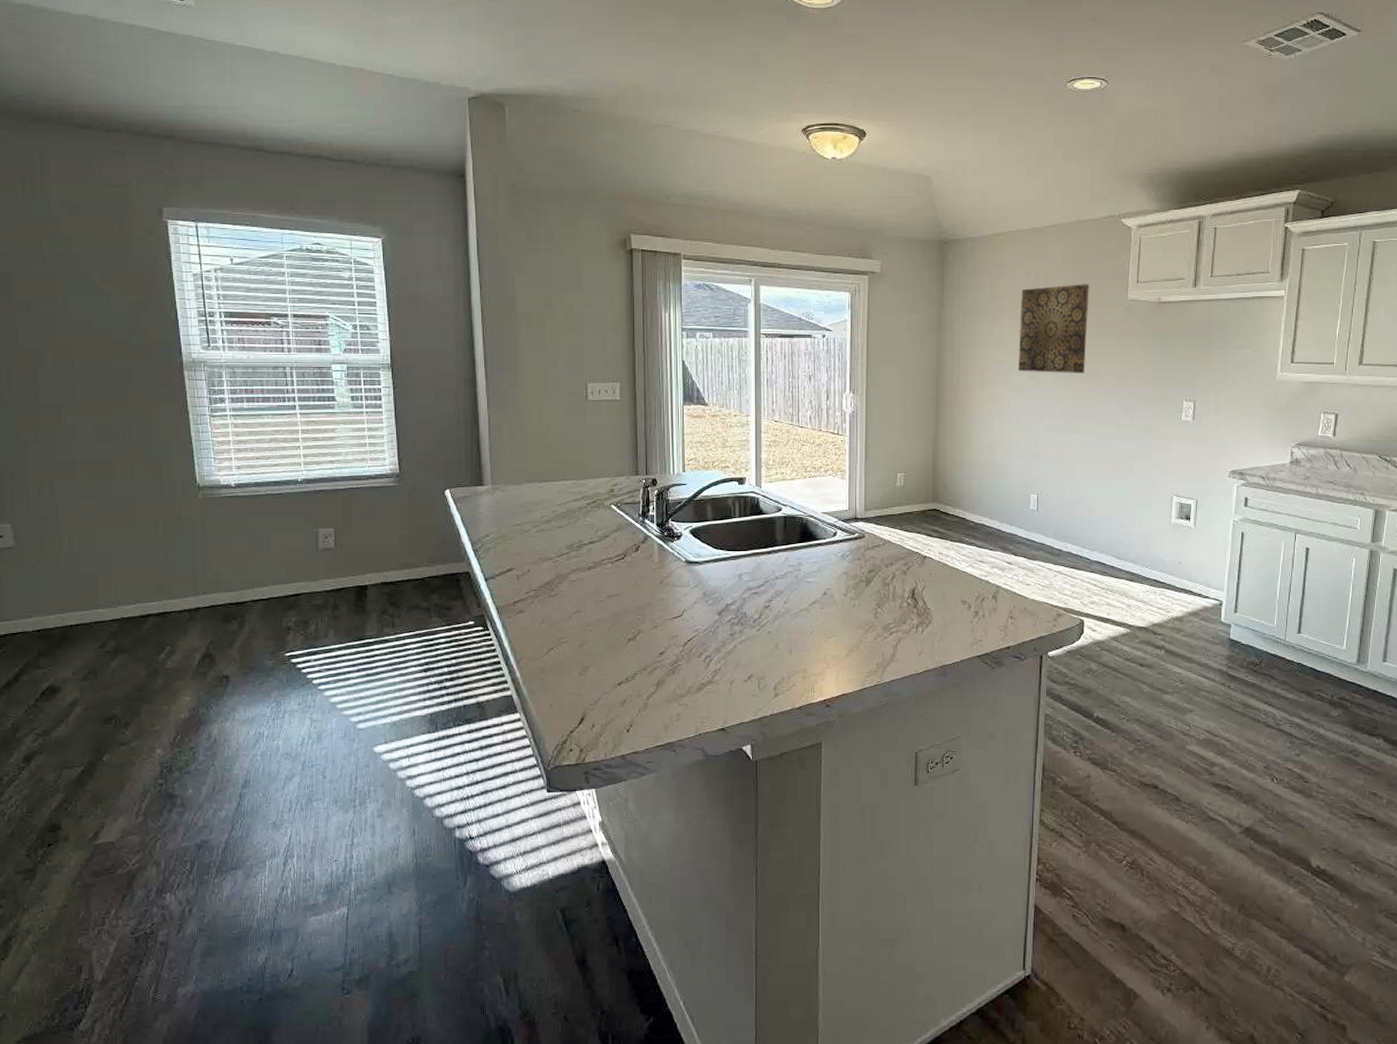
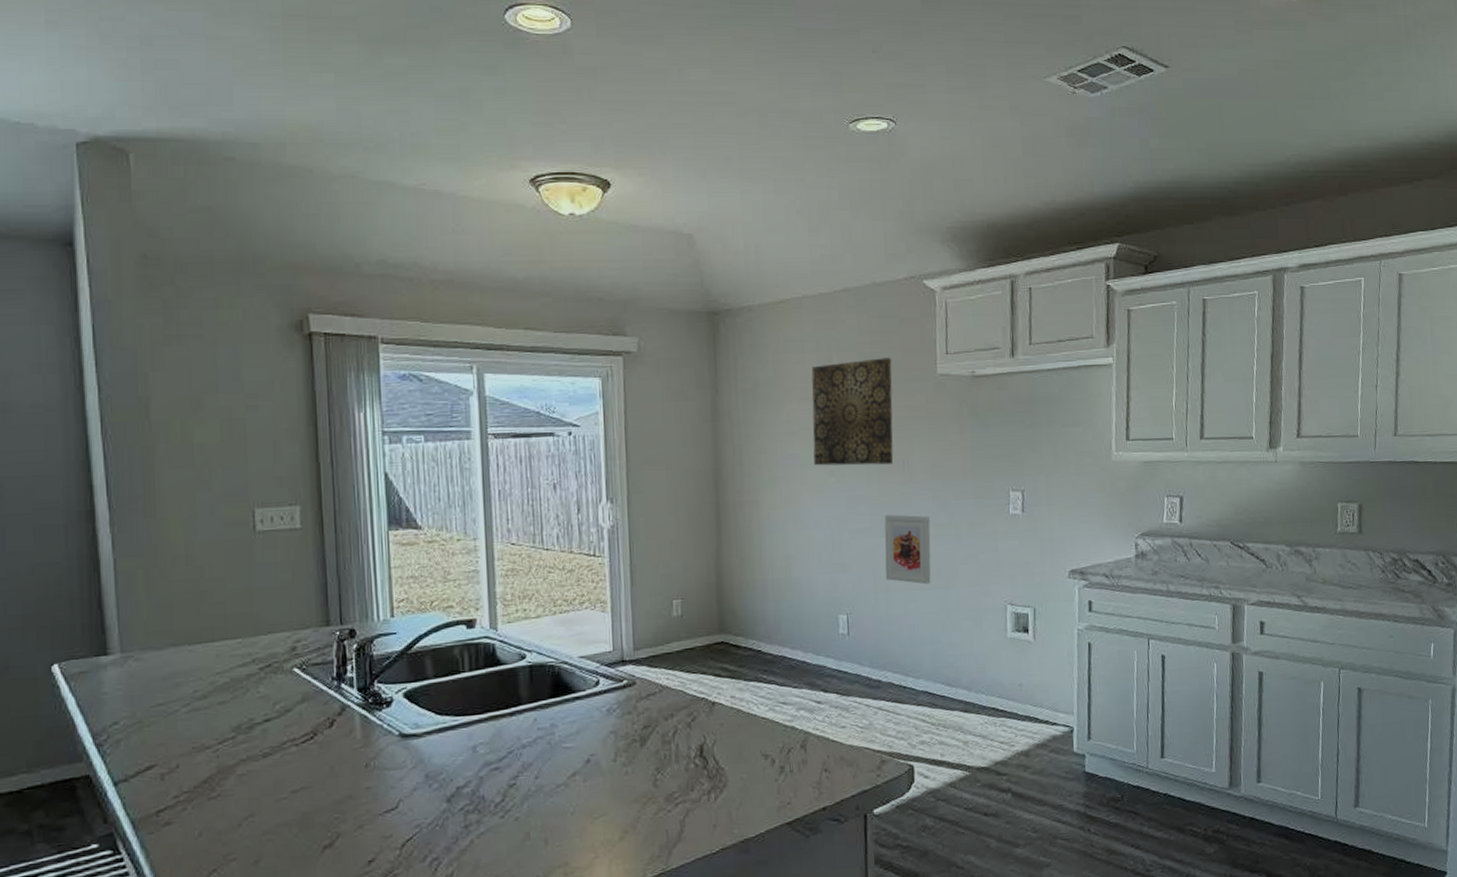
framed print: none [1071,415,1112,474] -> present [884,514,931,585]

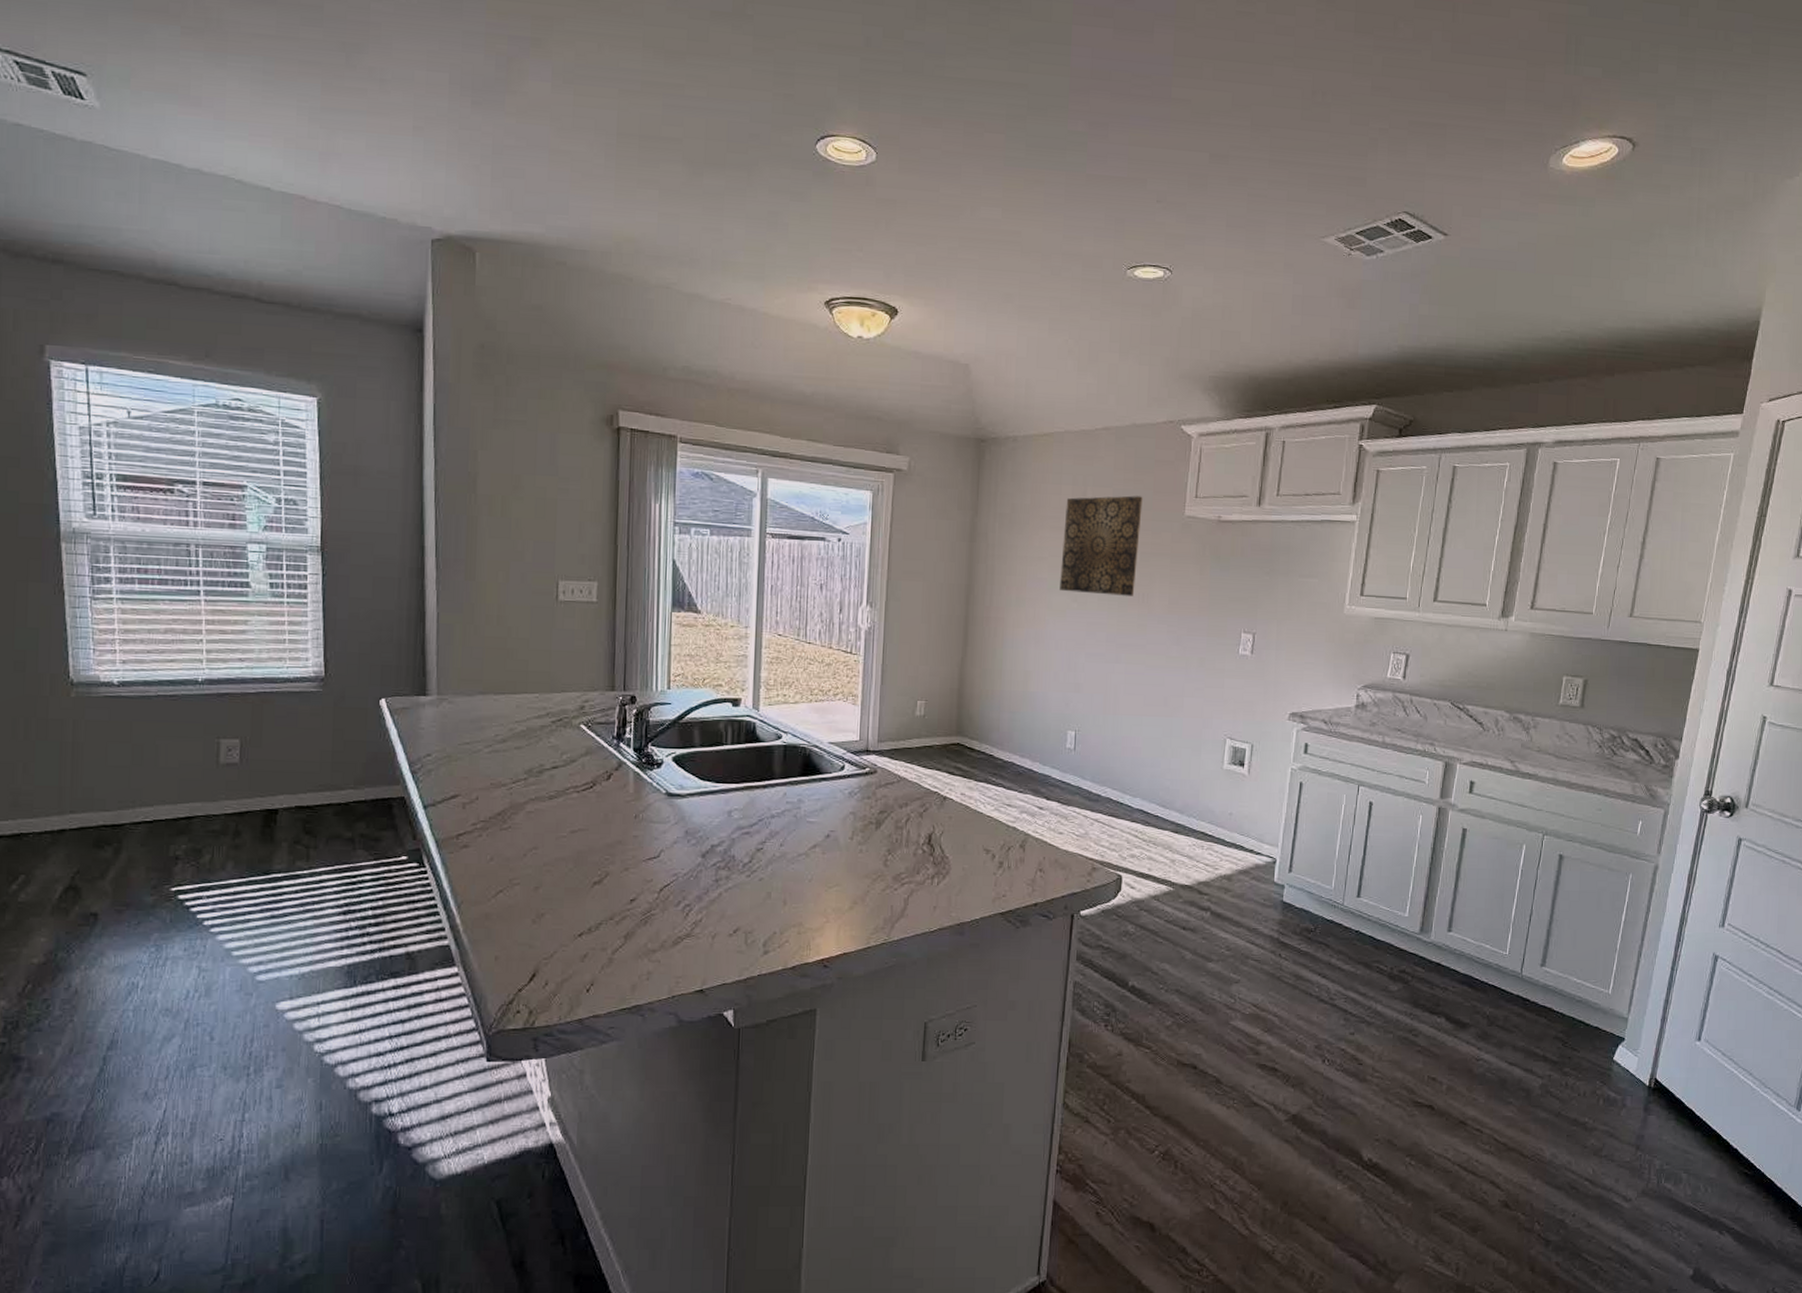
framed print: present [884,514,931,585] -> none [1114,643,1162,712]

